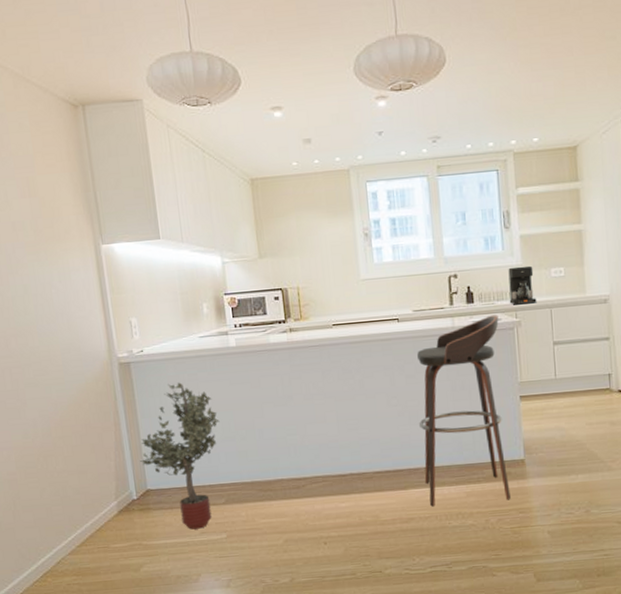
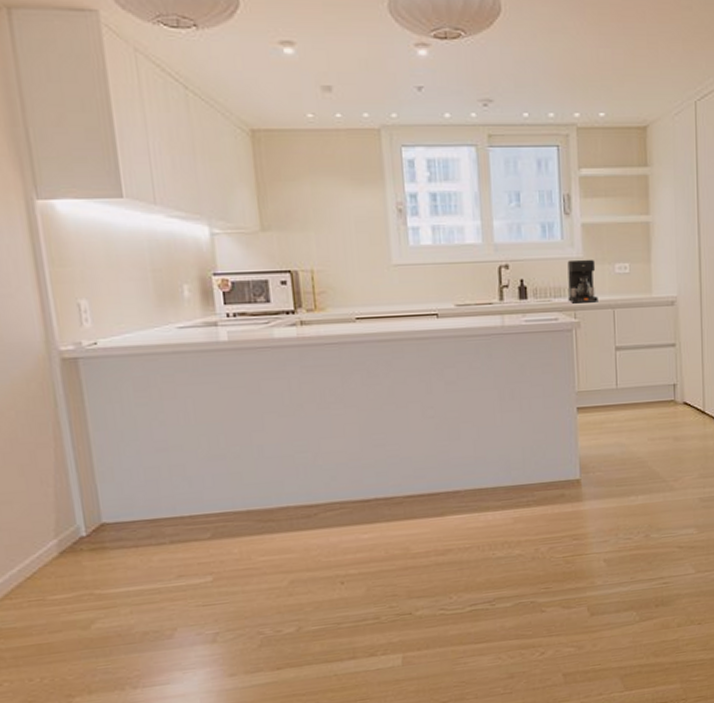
potted tree: present [140,382,220,530] -> none [92,385,205,573]
bar stool: present [417,315,510,507] -> none [459,314,564,536]

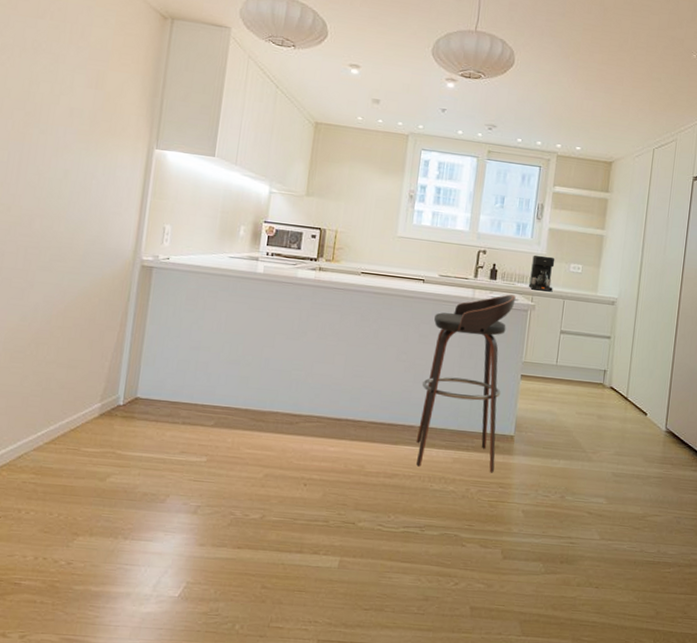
bar stool: none [459,314,564,536] -> present [416,294,516,473]

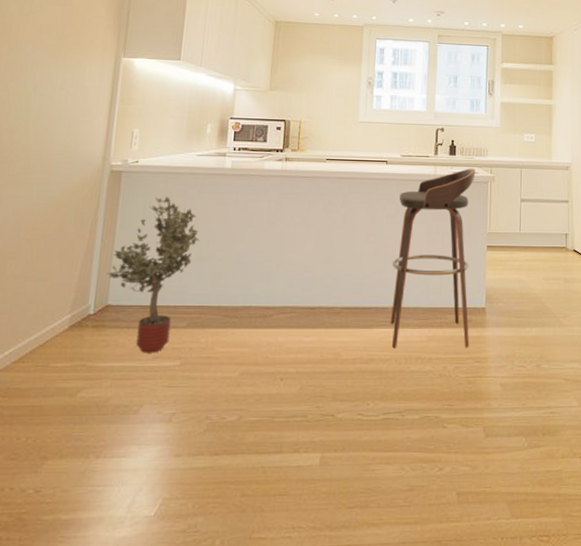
potted tree: none [137,296,229,448] -> present [107,197,200,353]
coffee maker: present [528,254,555,292] -> none [486,128,510,162]

